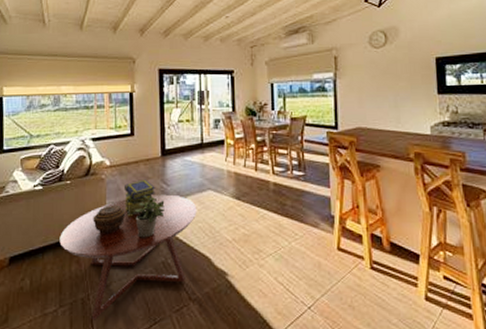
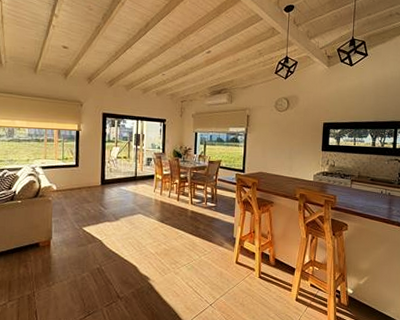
coffee table: present [59,194,197,320] -> none [10,215,128,312]
decorative container: present [93,204,126,234] -> none [40,222,69,245]
stack of books: present [125,179,155,217] -> none [68,202,95,232]
potted plant: present [134,196,165,238] -> none [75,216,102,249]

